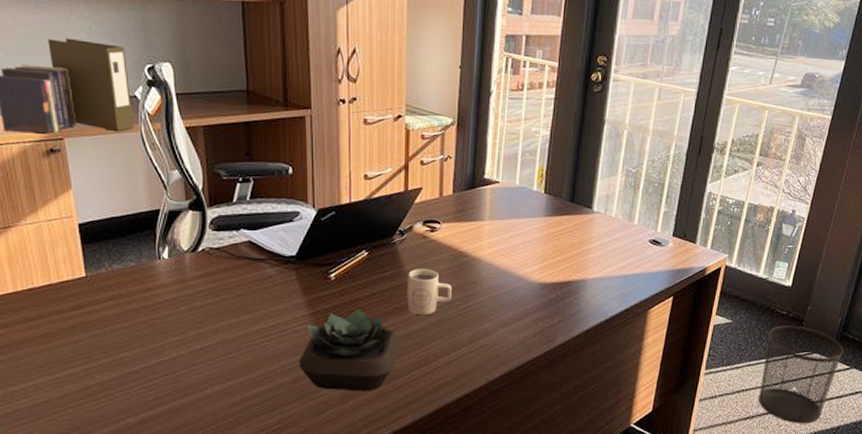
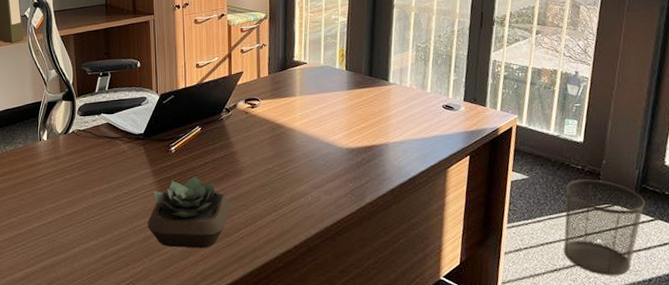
mug: present [406,269,453,316] -> none [233,140,272,180]

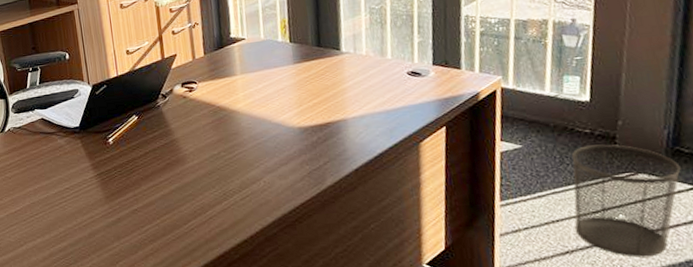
succulent plant: present [147,176,230,248] -> none [92,167,177,242]

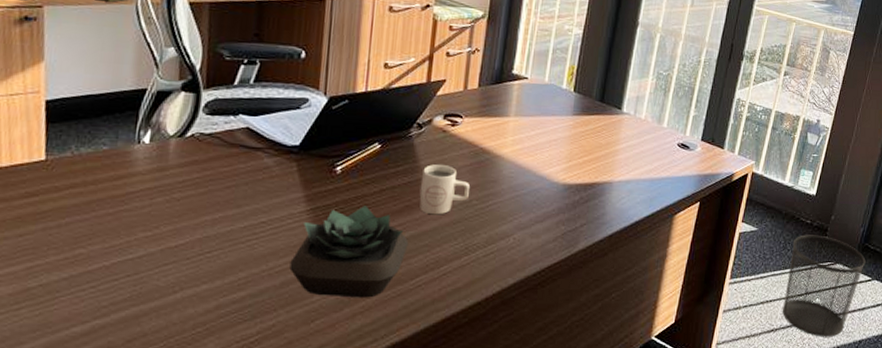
succulent plant: none [92,167,177,242] -> present [289,206,409,298]
mug: none [174,125,217,169] -> present [419,164,471,215]

